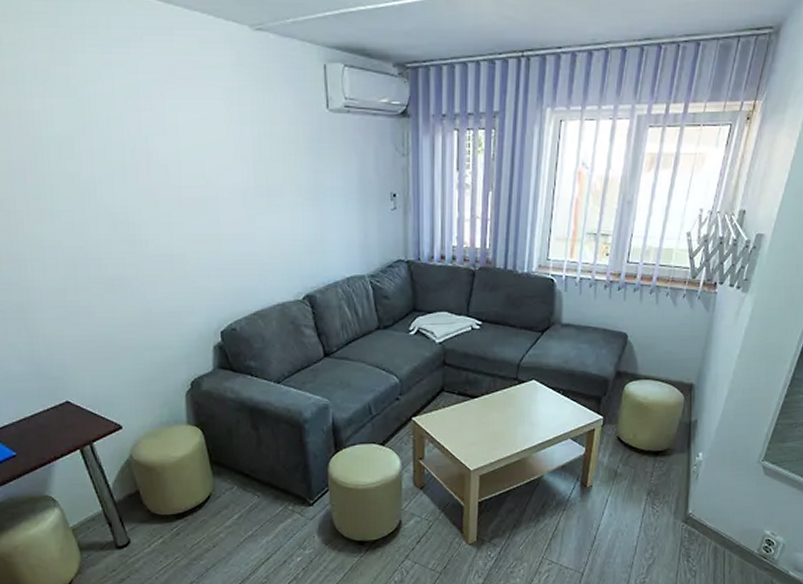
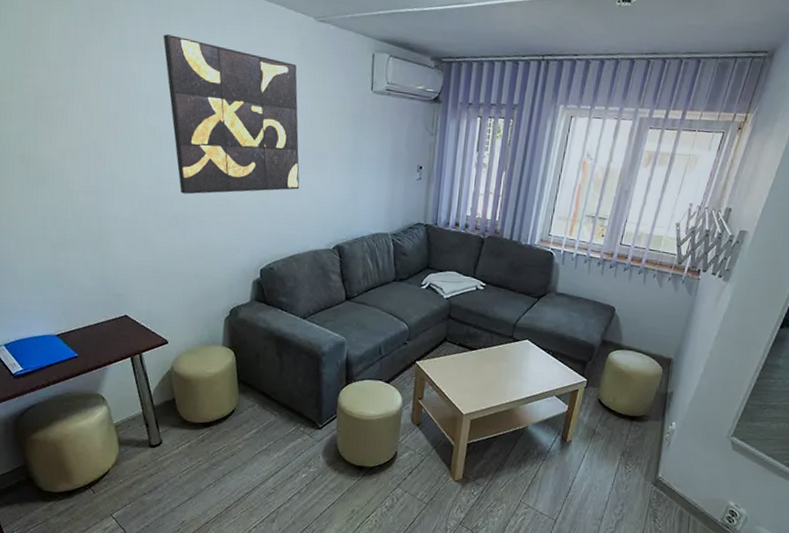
wall art: none [67,60,256,252] -> present [163,34,300,195]

